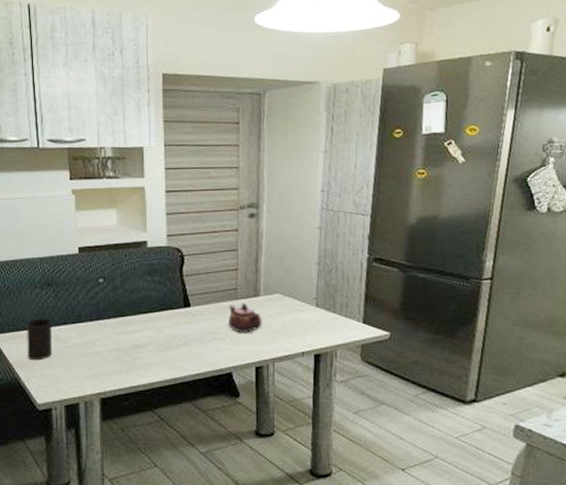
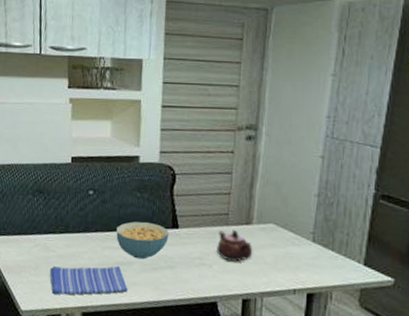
cup: present [27,319,52,361] -> none [15,225,41,267]
dish towel: none [64,348,145,385] -> present [49,265,128,296]
cereal bowl: none [129,303,182,340] -> present [116,221,169,260]

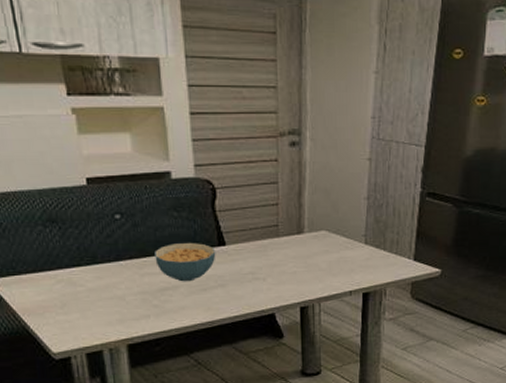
dish towel: present [49,265,128,296] -> none [80,291,177,332]
teapot: present [217,229,253,262] -> none [269,240,307,272]

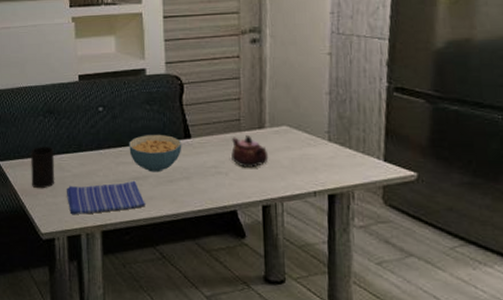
cup: none [30,260,64,307] -> present [31,147,54,189]
dish towel: none [80,291,177,332] -> present [66,180,145,215]
teapot: none [269,240,307,272] -> present [231,134,269,168]

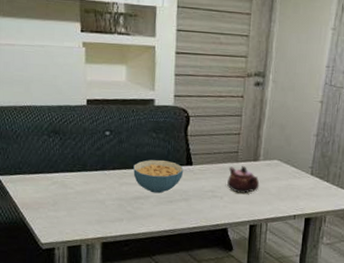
cup: present [31,147,54,189] -> none [32,164,58,204]
dish towel: present [66,180,145,215] -> none [68,199,145,228]

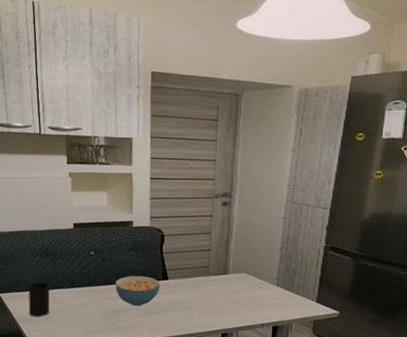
cup: none [32,164,58,204] -> present [28,282,50,317]
teapot: present [227,165,260,194] -> none [200,278,230,305]

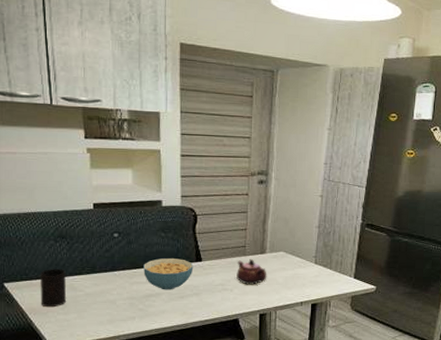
teapot: none [200,278,230,305] -> present [236,258,267,285]

